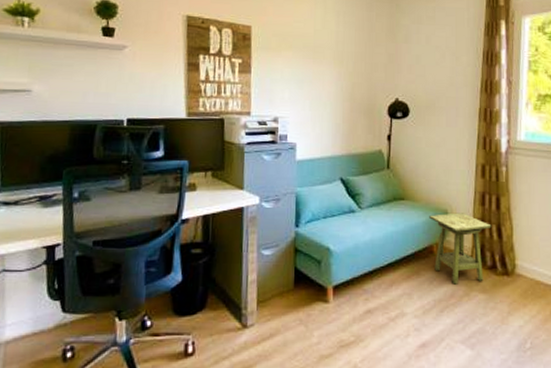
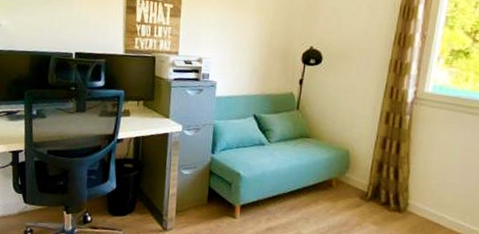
side table: present [429,213,492,285] -> none [331,153,390,215]

